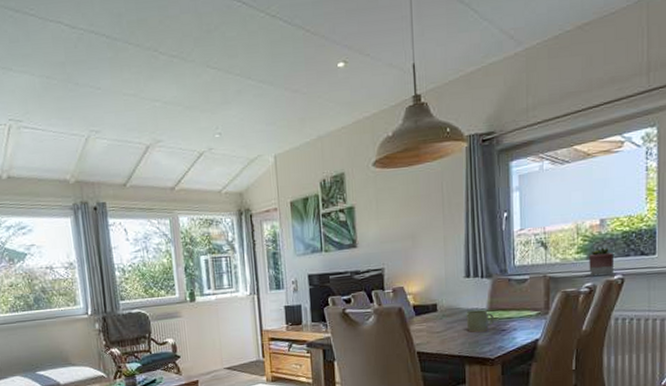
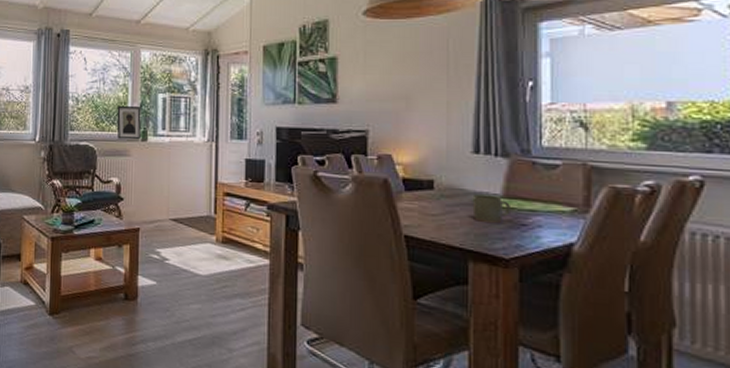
picture frame: none [163,269,189,303] -> present [117,105,141,140]
succulent planter: present [587,248,617,276] -> none [646,138,693,175]

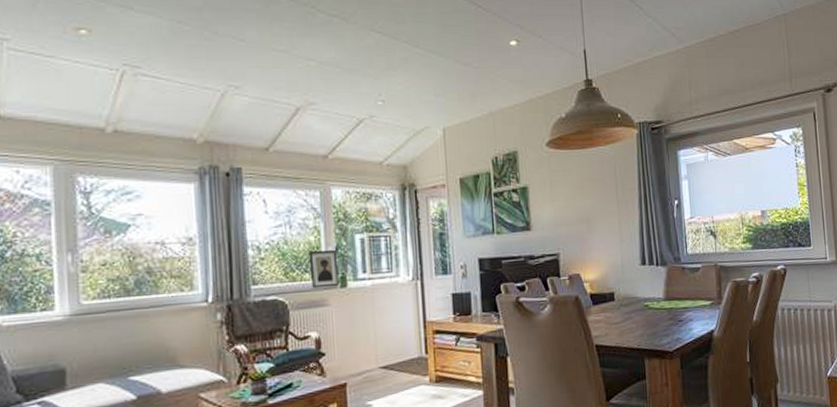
mug: present [472,194,510,224] -> none [643,299,670,324]

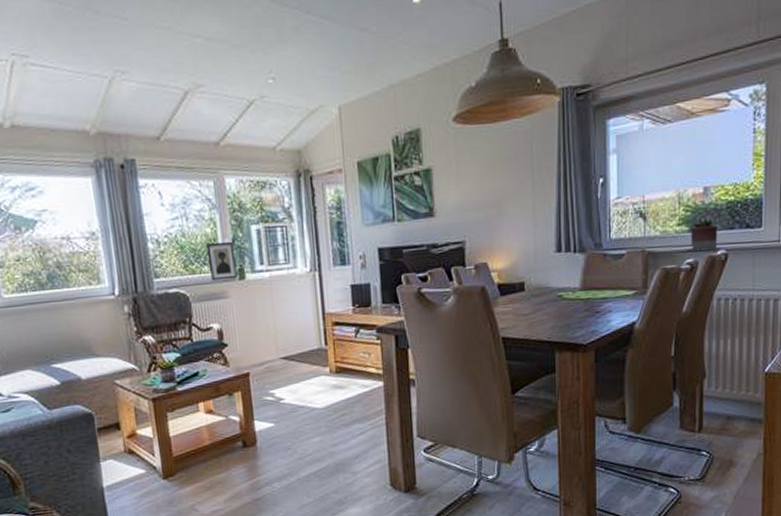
succulent planter: none [753,239,780,266] -> present [688,219,721,251]

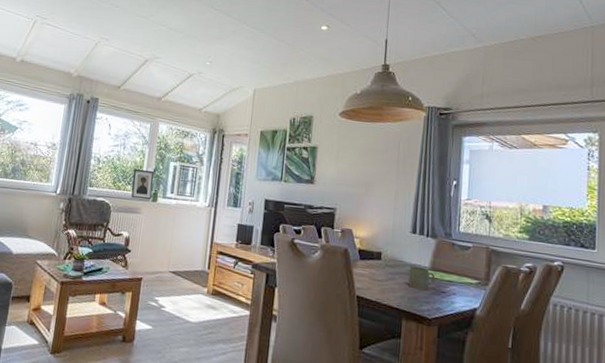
mug: none [556,289,587,315] -> present [408,266,435,291]
succulent planter: present [688,219,721,251] -> none [528,232,557,261]

